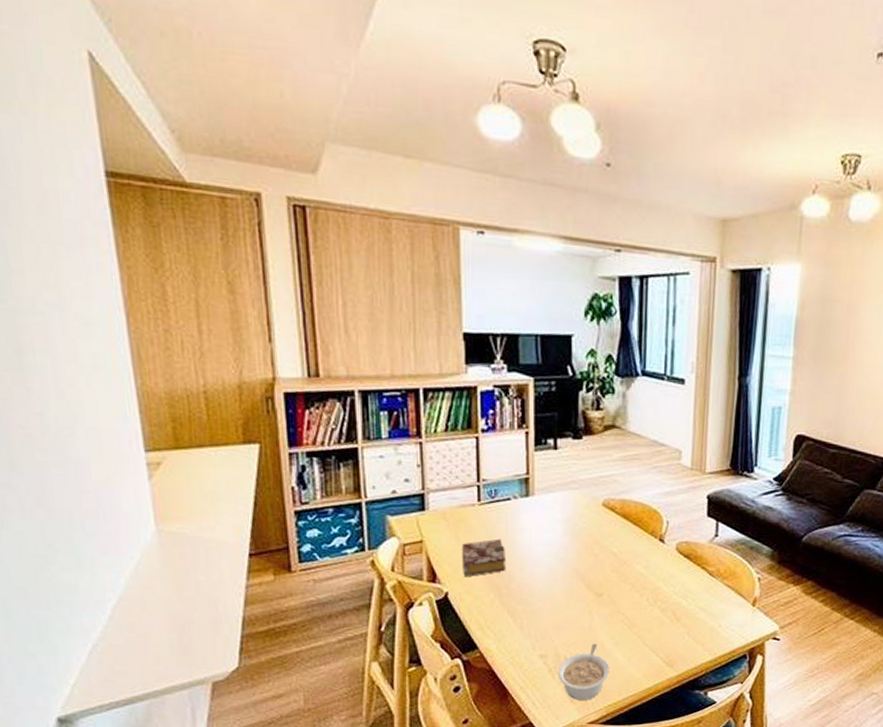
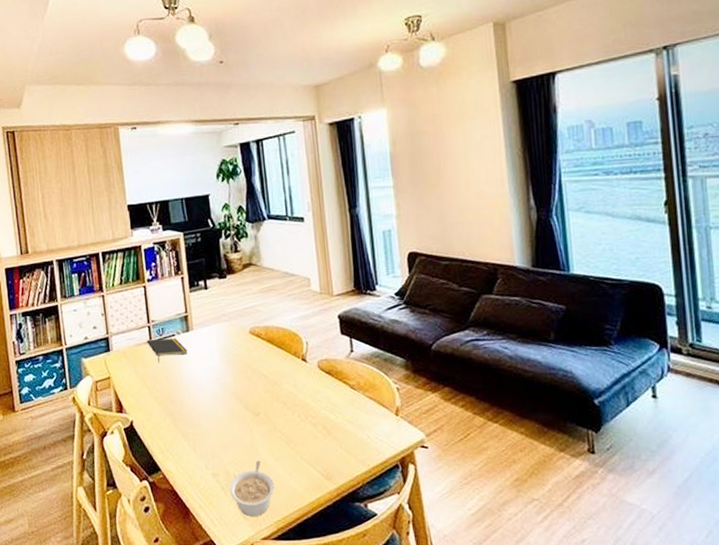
book: present [461,538,507,578] -> none [140,370,177,407]
notepad: none [473,501,525,529] -> present [146,338,188,362]

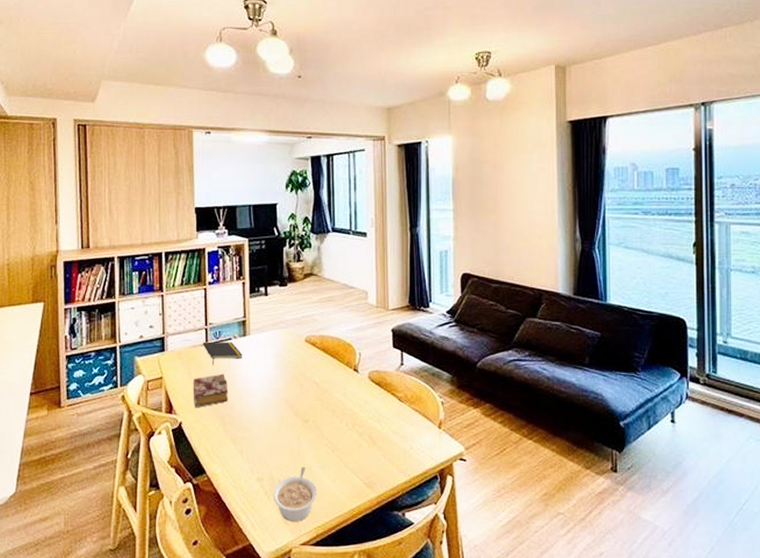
book: none [140,370,177,407] -> present [193,373,229,408]

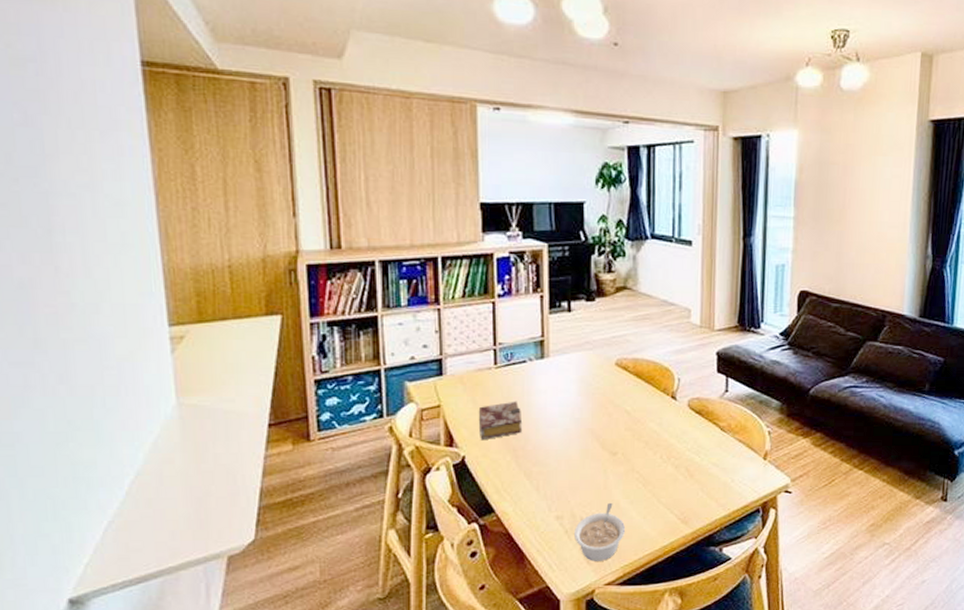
notepad: present [202,341,243,365] -> none [490,364,540,391]

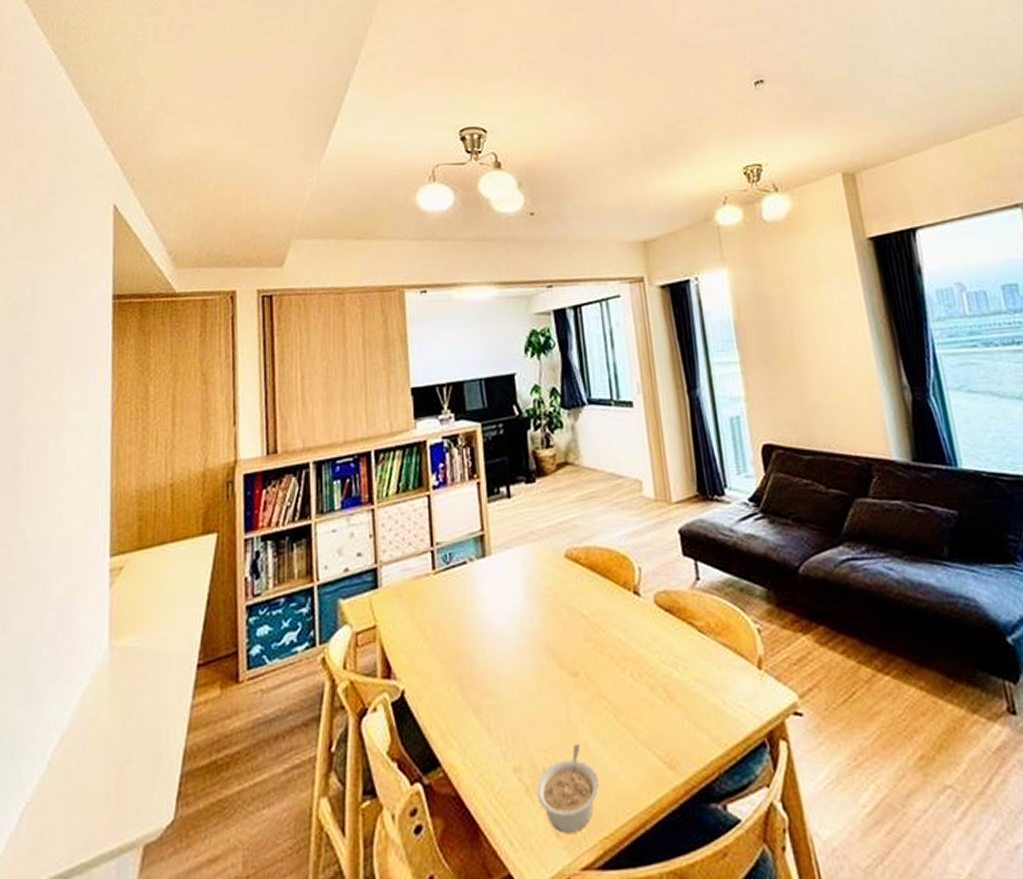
book: present [478,401,523,441] -> none [417,613,467,668]

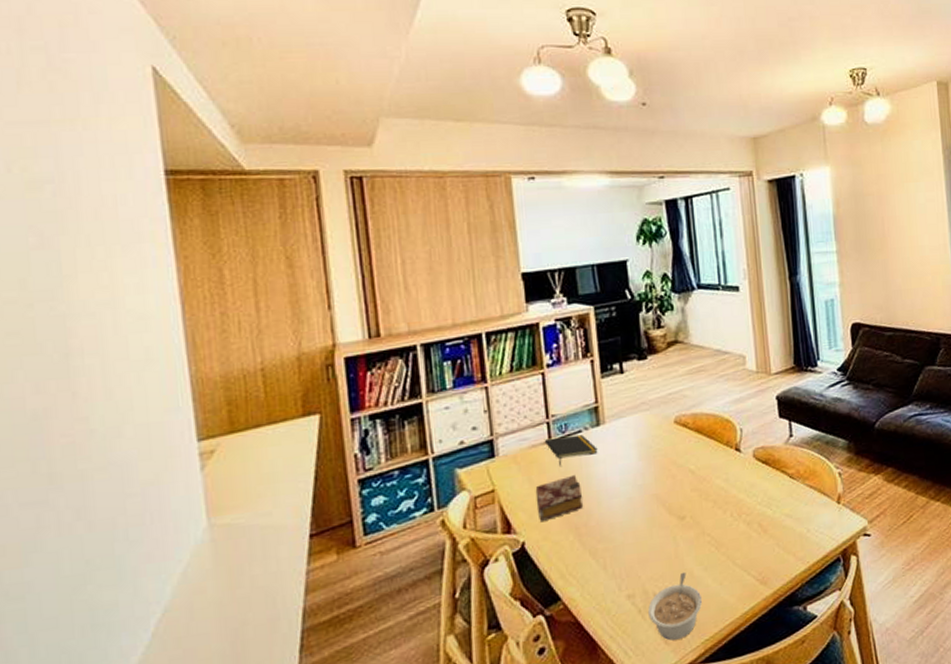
book: none [417,613,467,668] -> present [535,474,584,523]
notepad: none [428,566,483,602] -> present [544,434,598,466]

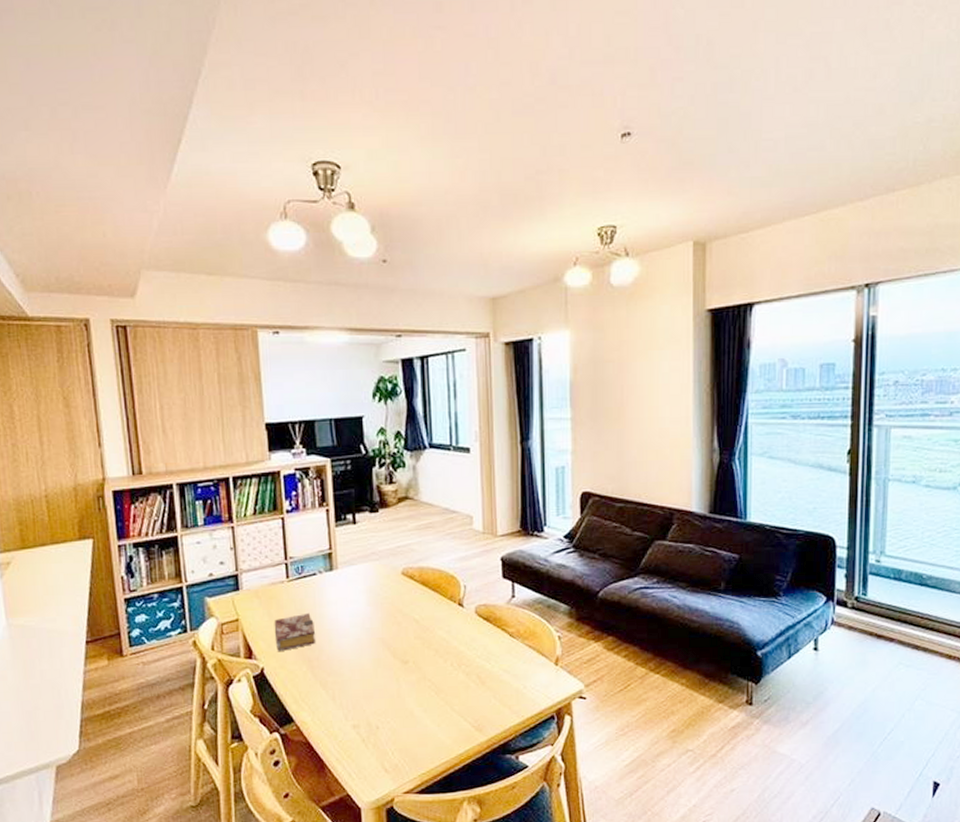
notepad: present [544,434,598,466] -> none [282,577,330,604]
legume: present [647,571,703,641] -> none [370,711,421,770]

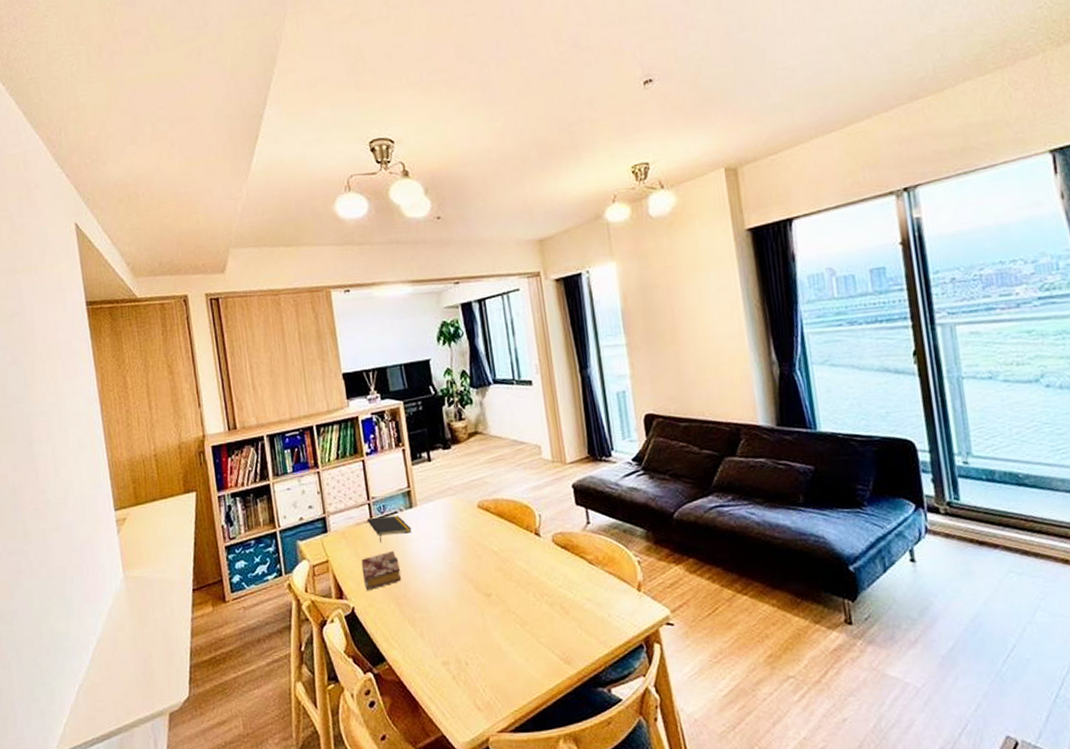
notepad: none [282,577,330,604] -> present [366,515,412,542]

